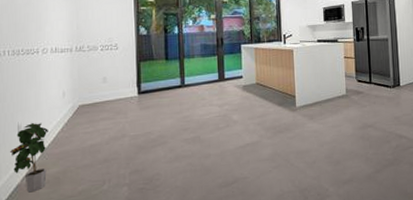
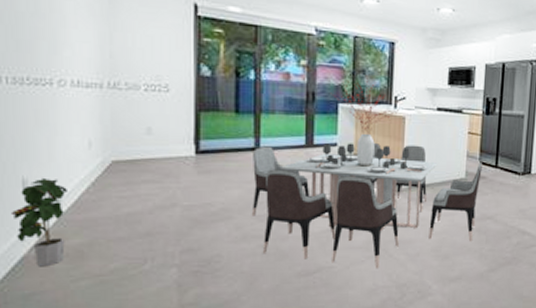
dining table: none [180,21,359,177] -> present [252,75,482,269]

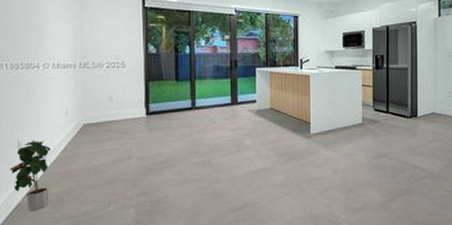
dining table: present [252,75,482,269] -> none [190,44,376,204]

